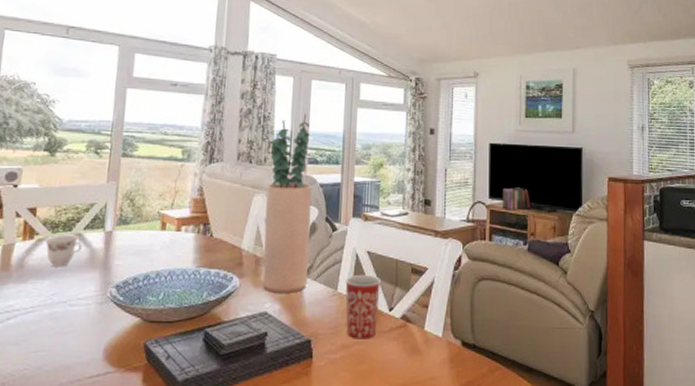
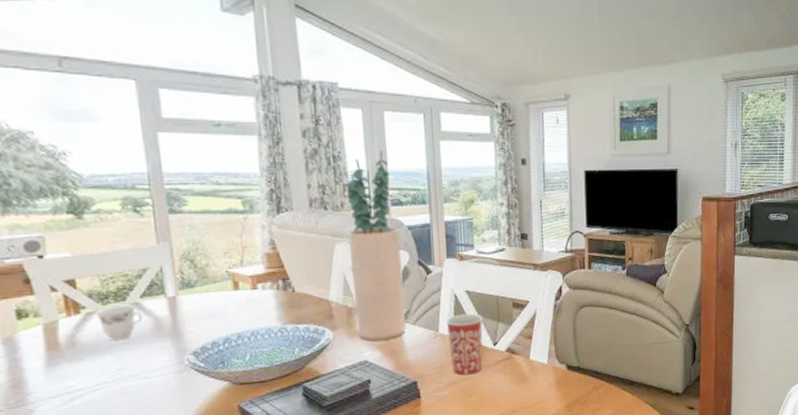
books: present [503,187,532,211] -> none [600,214,629,238]

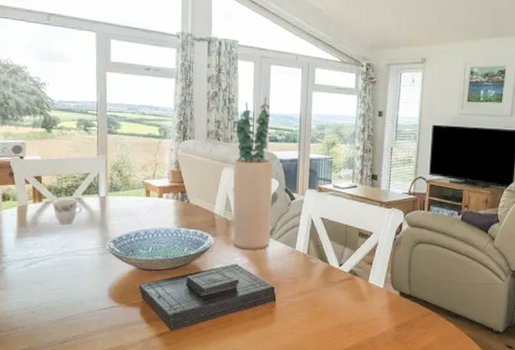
mug: present [446,313,484,376] -> none [302,236,333,288]

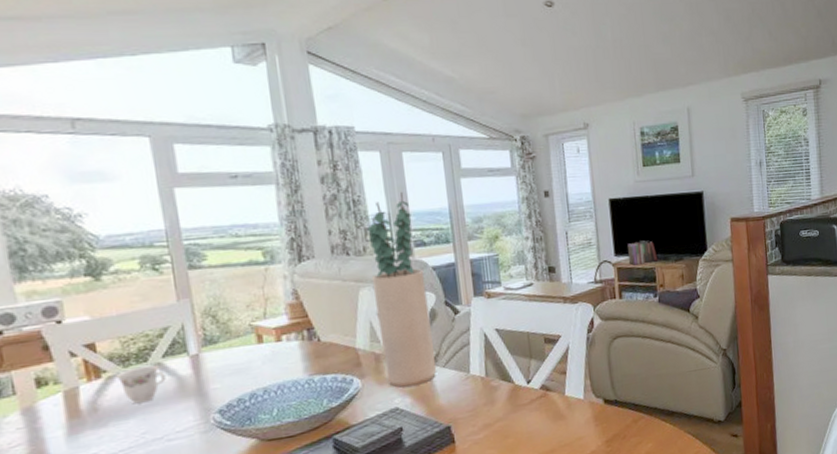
books: none [441,165,468,186] -> present [628,240,659,266]

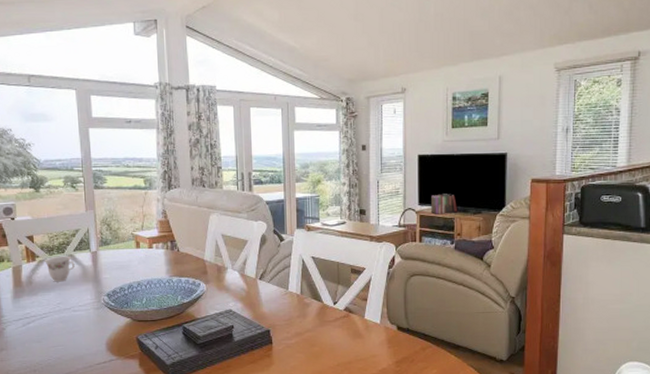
vase: present [367,192,437,388] -> none [219,140,263,294]

